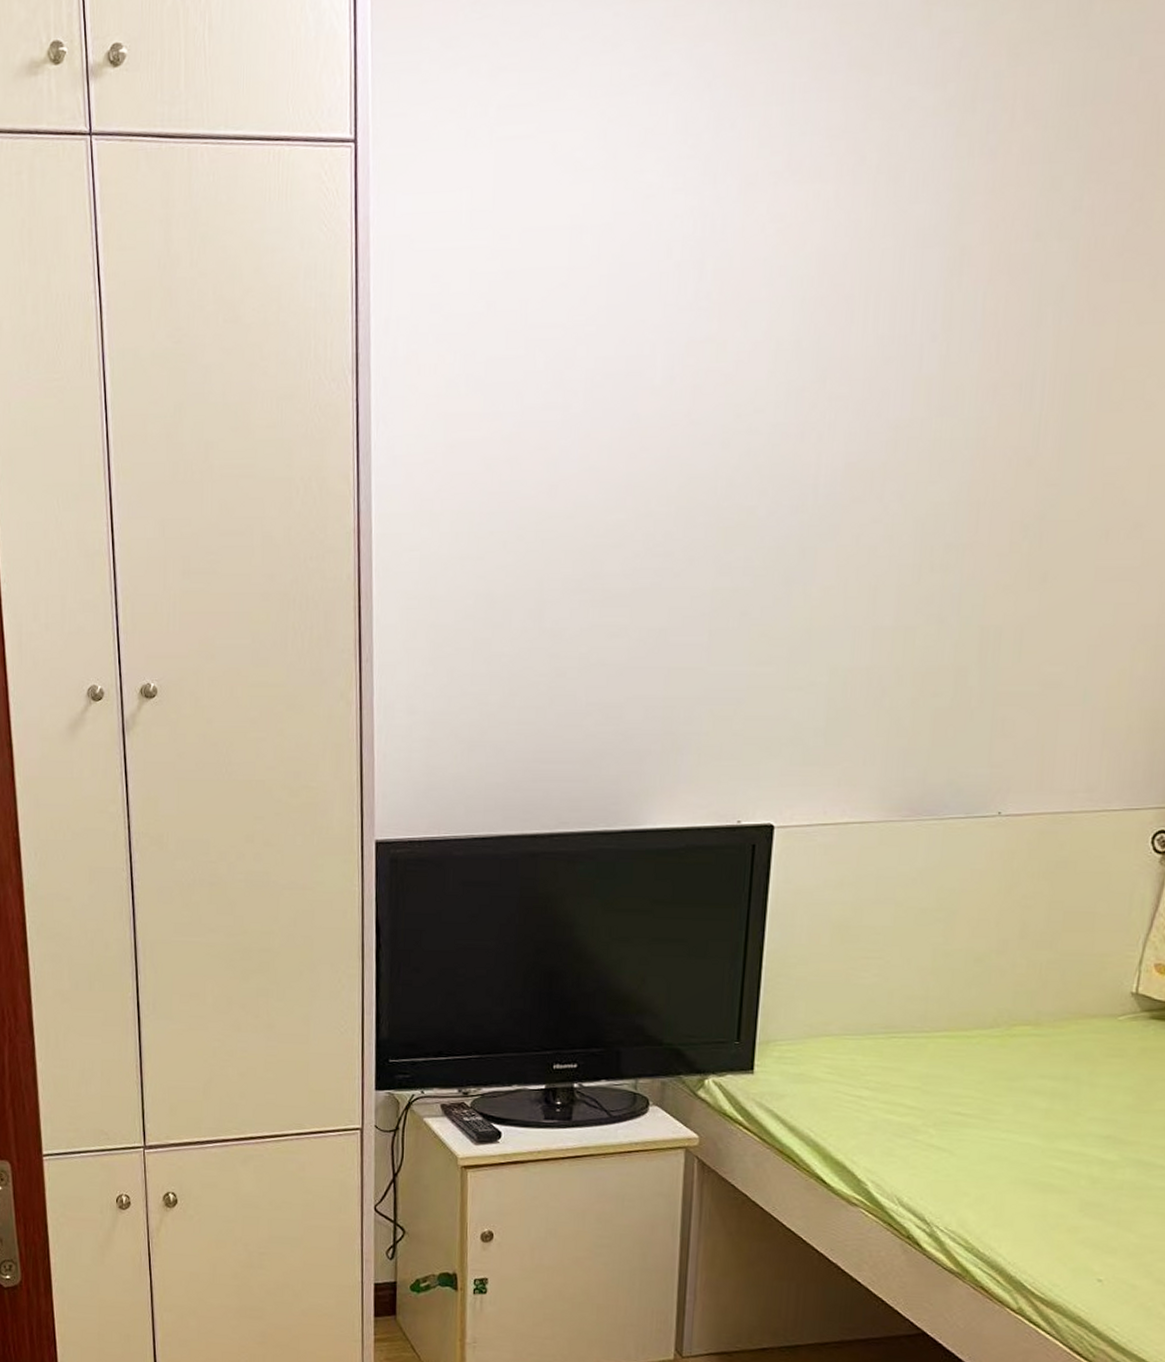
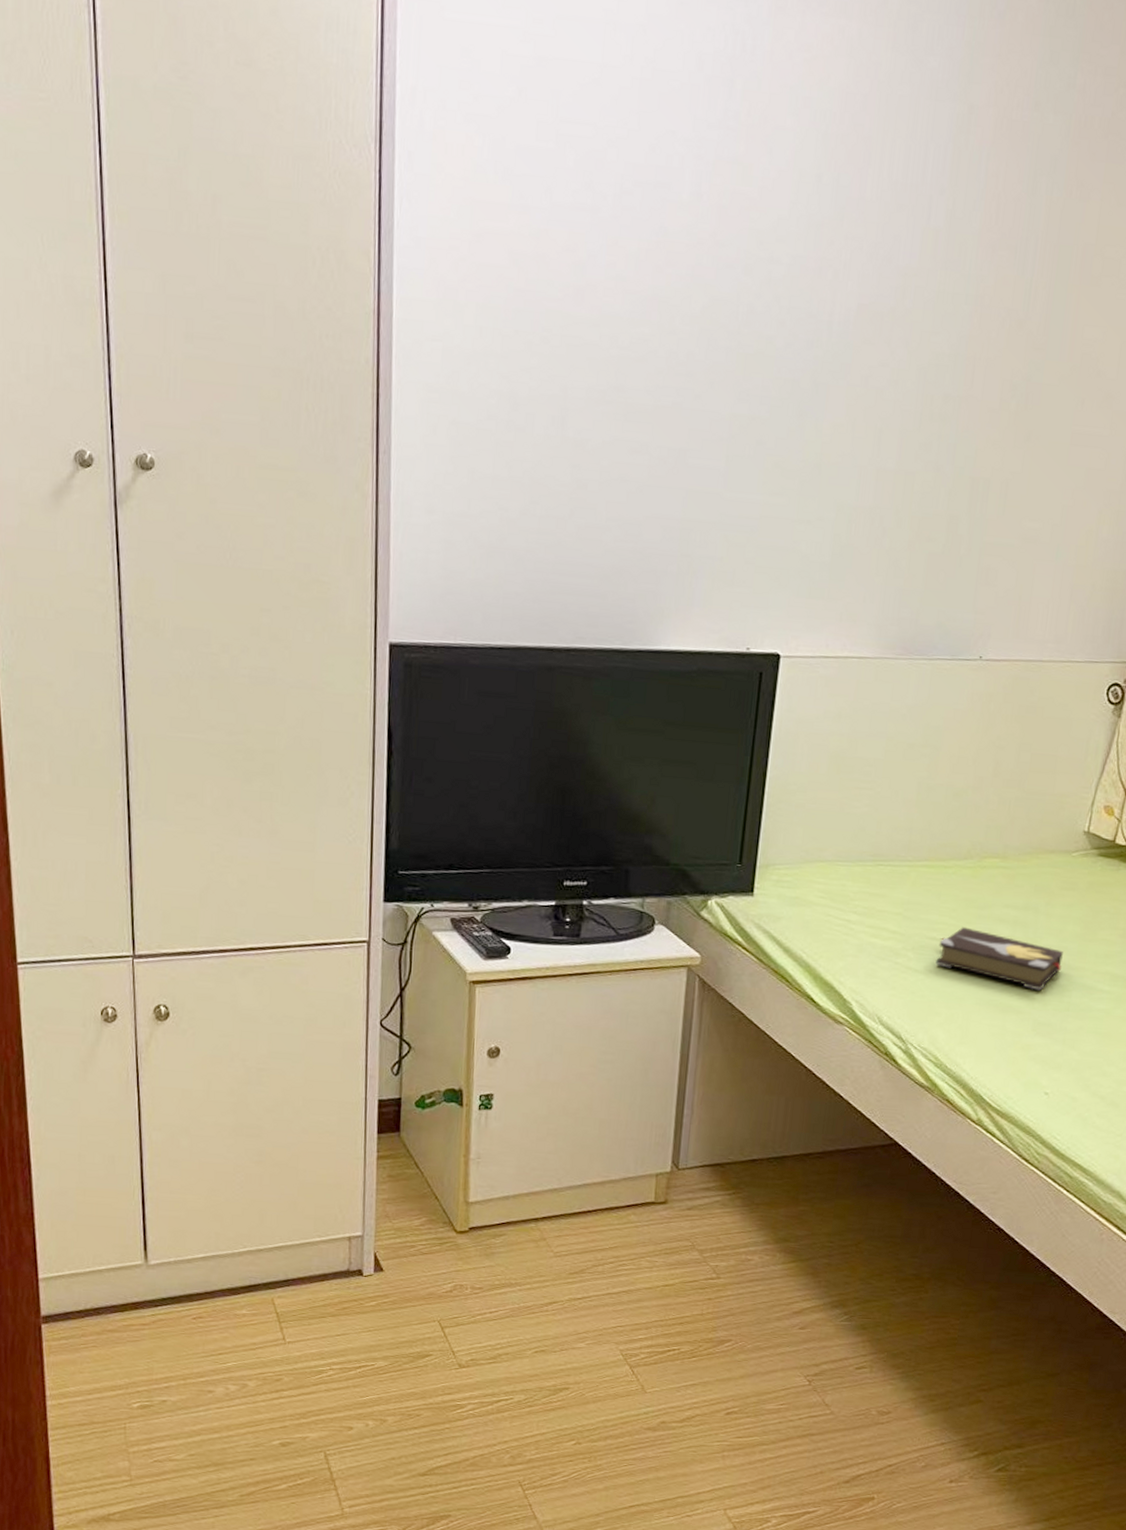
hardback book: none [961,1100,1113,1168] -> present [935,927,1063,991]

